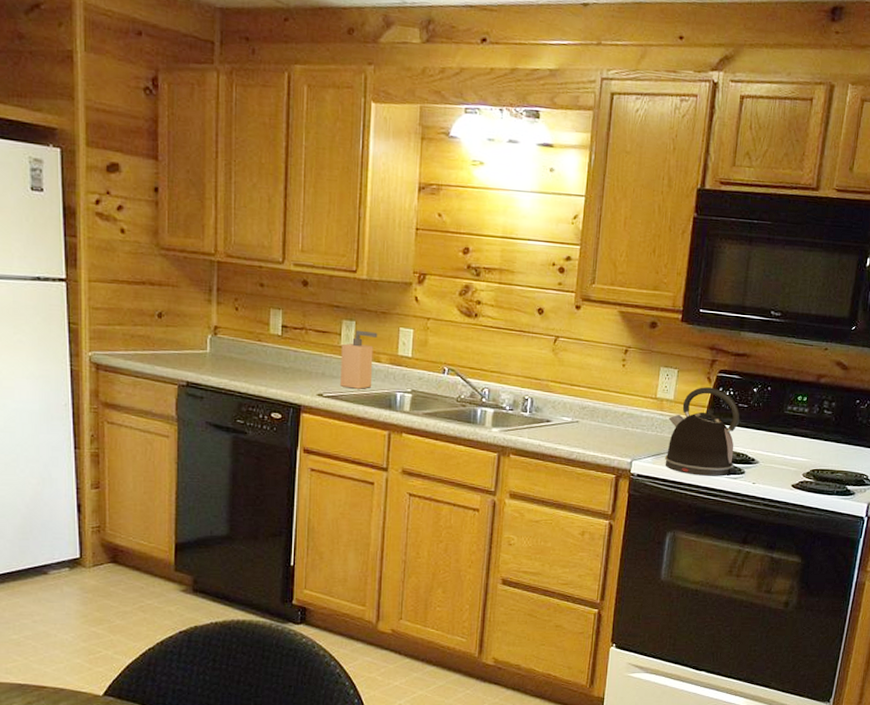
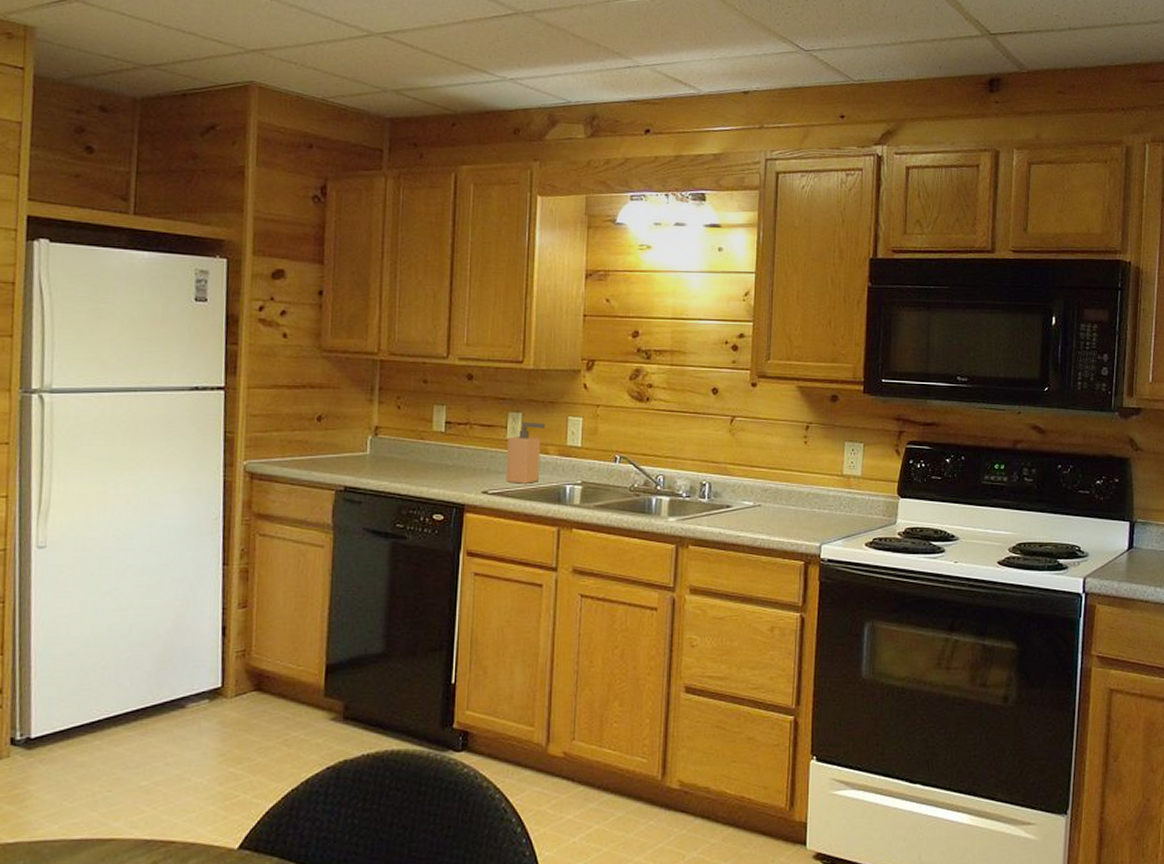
kettle: present [665,387,740,477] -> none [857,460,935,558]

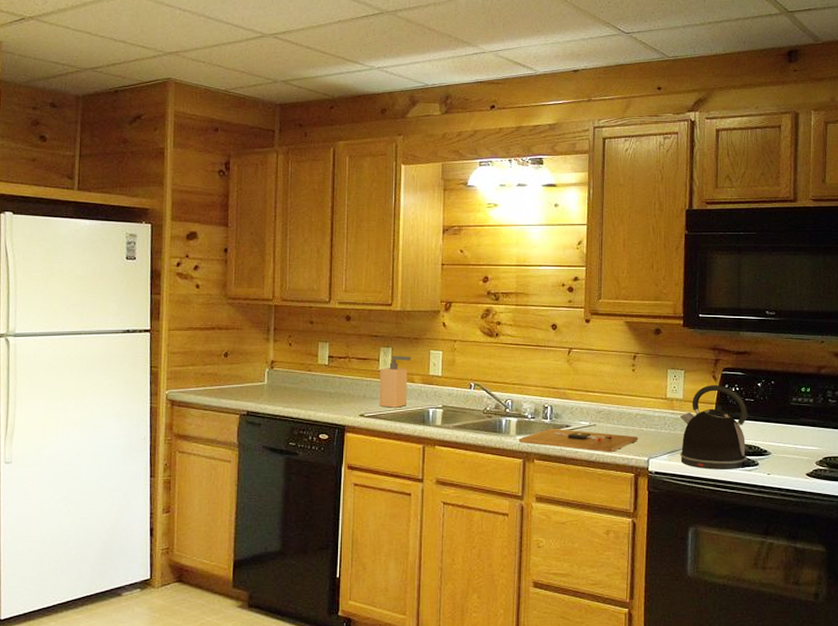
cutting board: none [670,508,810,538] -> present [518,428,639,453]
kettle: none [857,460,935,558] -> present [679,385,750,471]

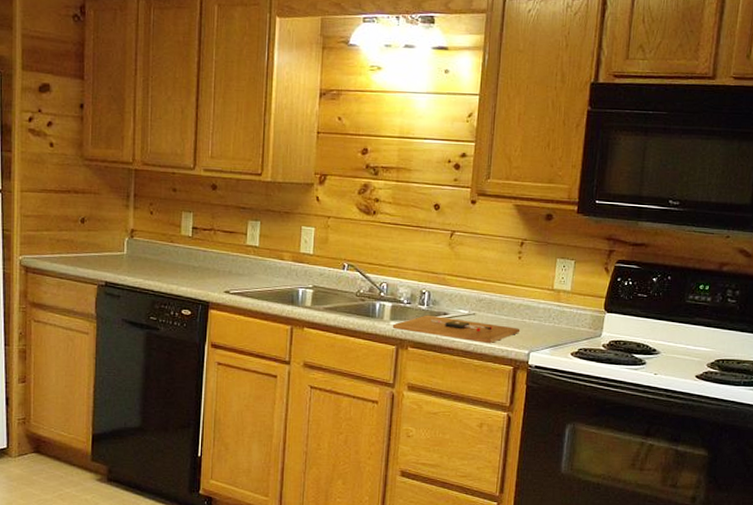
soap dispenser: present [379,355,411,408] -> none [246,229,281,286]
kettle: present [679,385,750,471] -> none [563,277,639,368]

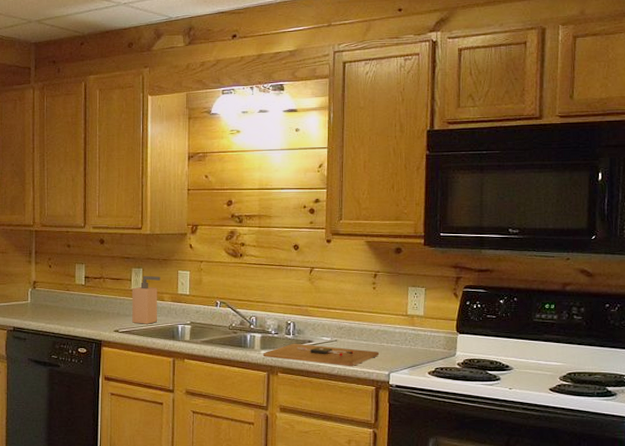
soap dispenser: none [246,229,281,286] -> present [132,275,161,324]

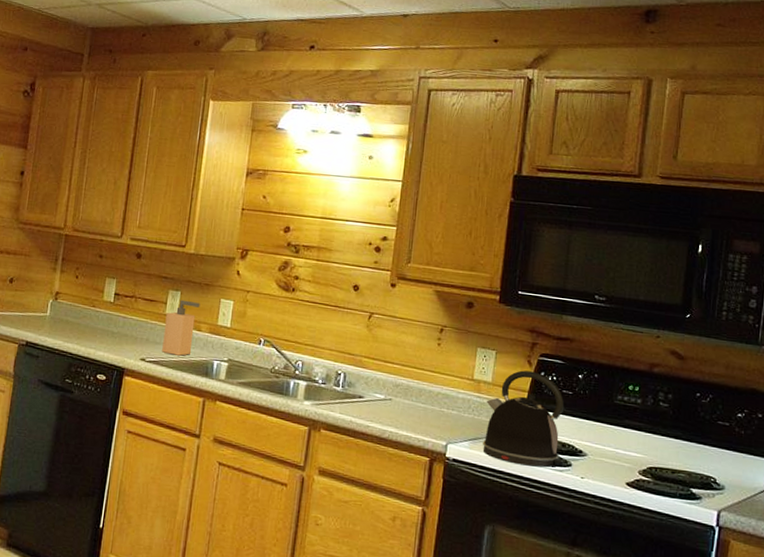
cutting board: present [262,343,380,367] -> none [305,396,438,432]
kettle: none [420,302,491,385] -> present [482,370,564,468]

